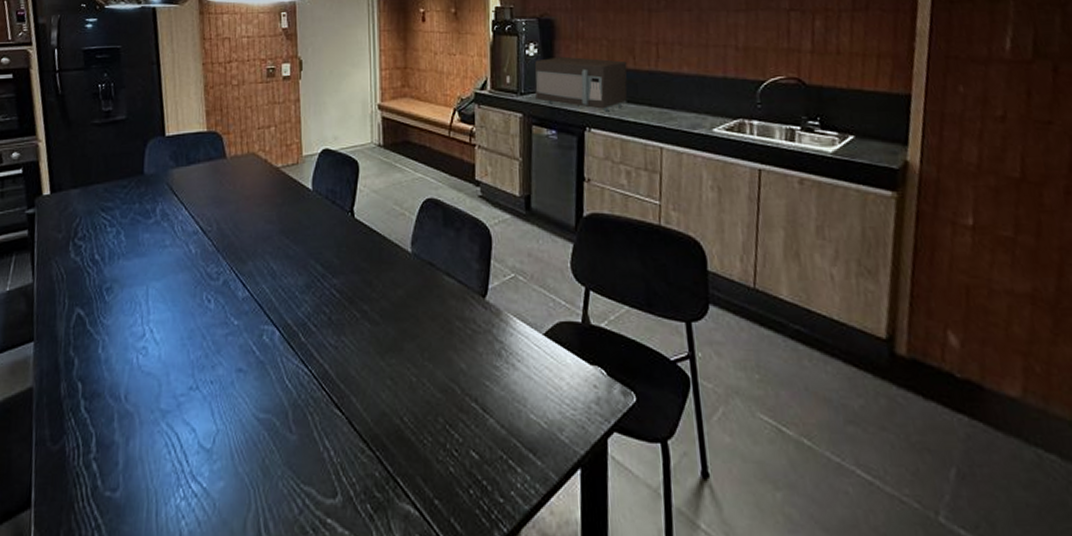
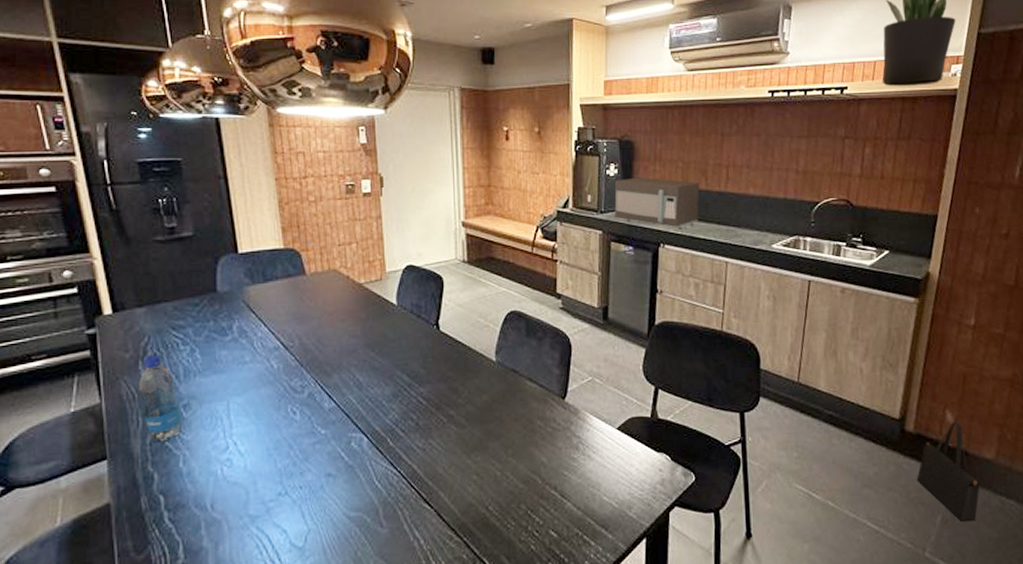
bottle: none [67,237,105,326] -> present [139,356,183,442]
tote bag: none [917,346,1006,478] -> present [916,422,980,521]

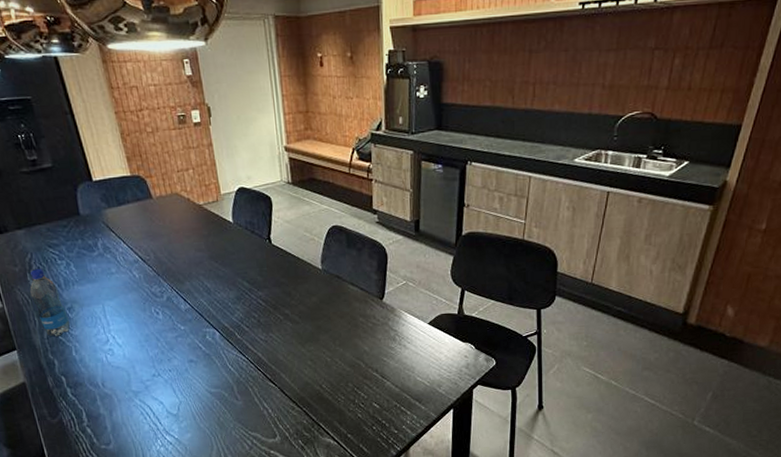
microwave: present [614,177,700,230] -> none [424,97,506,147]
tote bag: present [916,422,980,521] -> none [693,315,751,397]

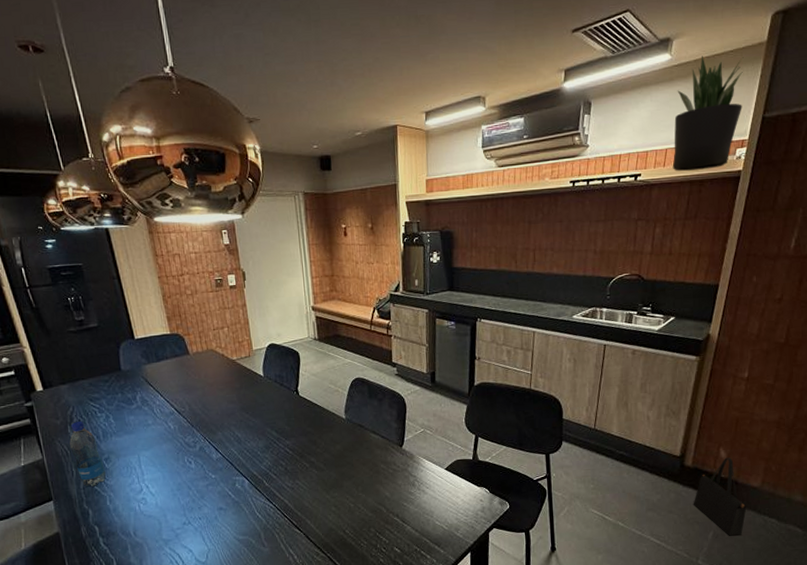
tote bag: none [693,315,751,397] -> present [693,457,747,536]

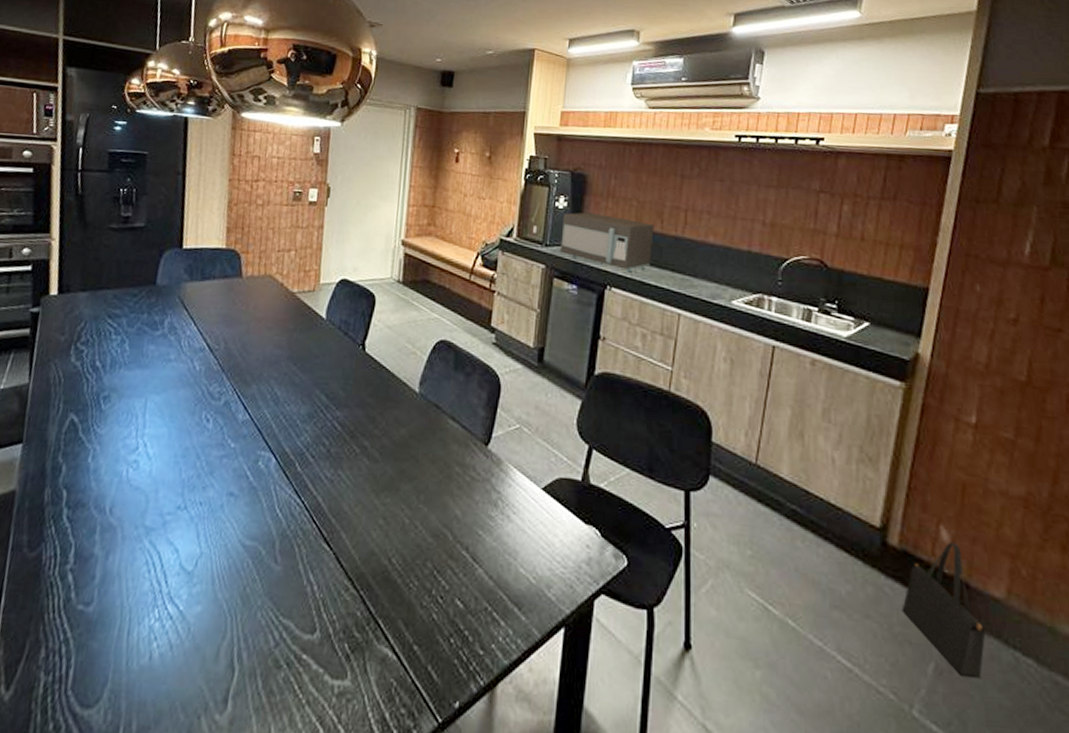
bottle: present [69,421,106,487] -> none [65,342,101,433]
microwave: none [437,262,511,306] -> present [560,212,654,273]
planter: present [672,56,743,171] -> none [863,17,950,144]

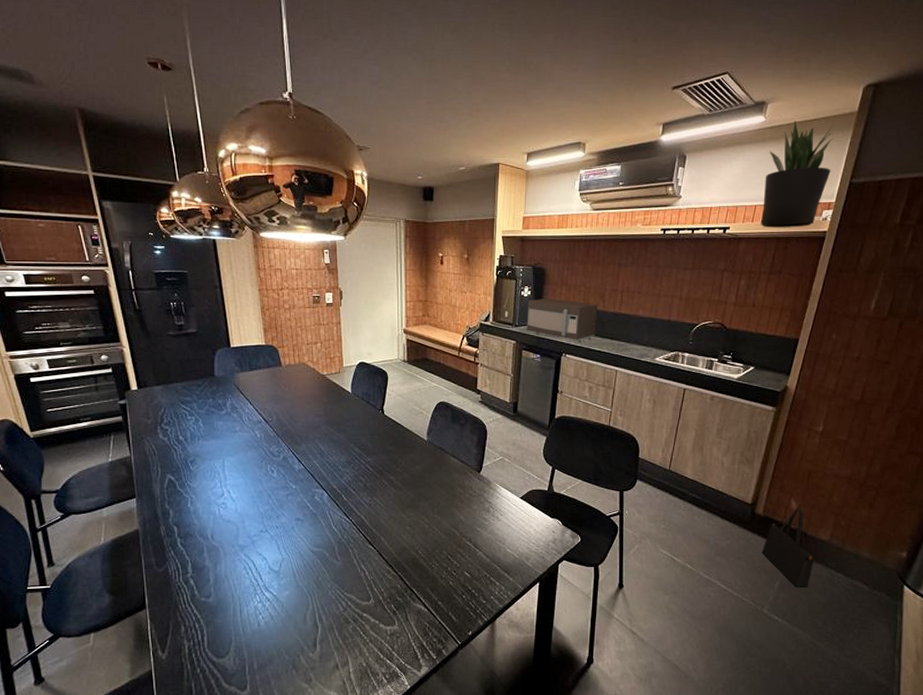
planter: none [863,17,950,144] -> present [760,120,834,228]

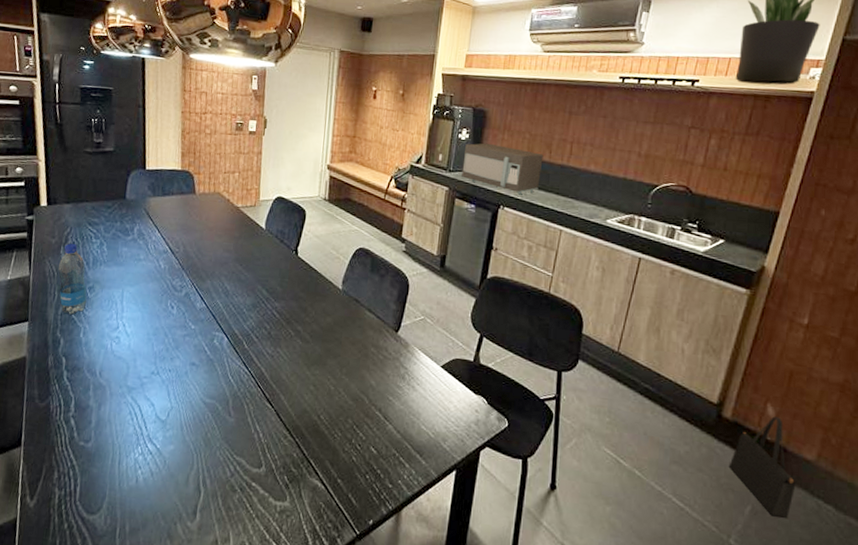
bottle: none [158,423,190,487] -> present [58,244,87,315]

